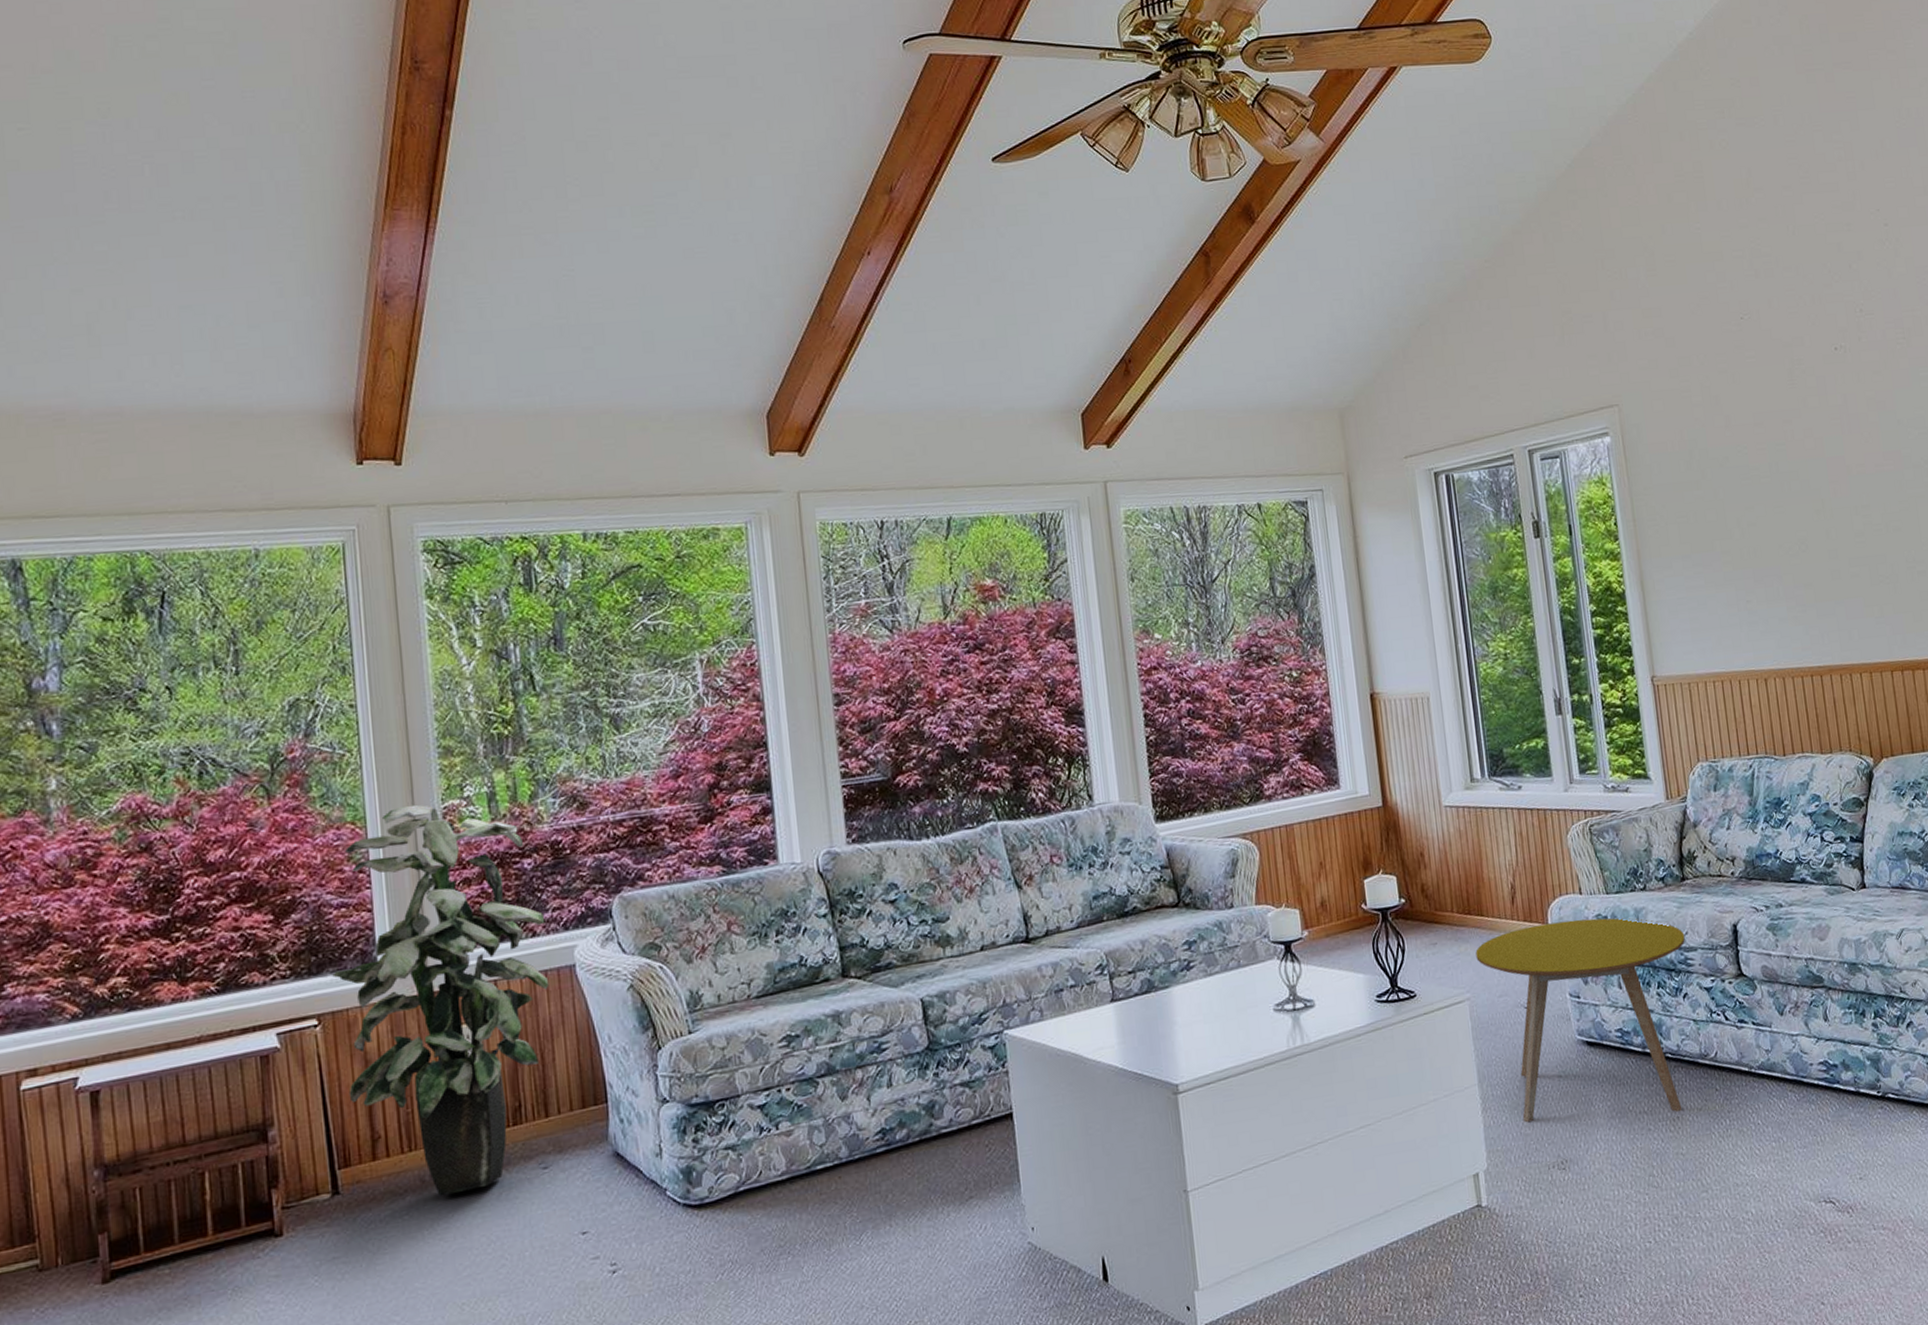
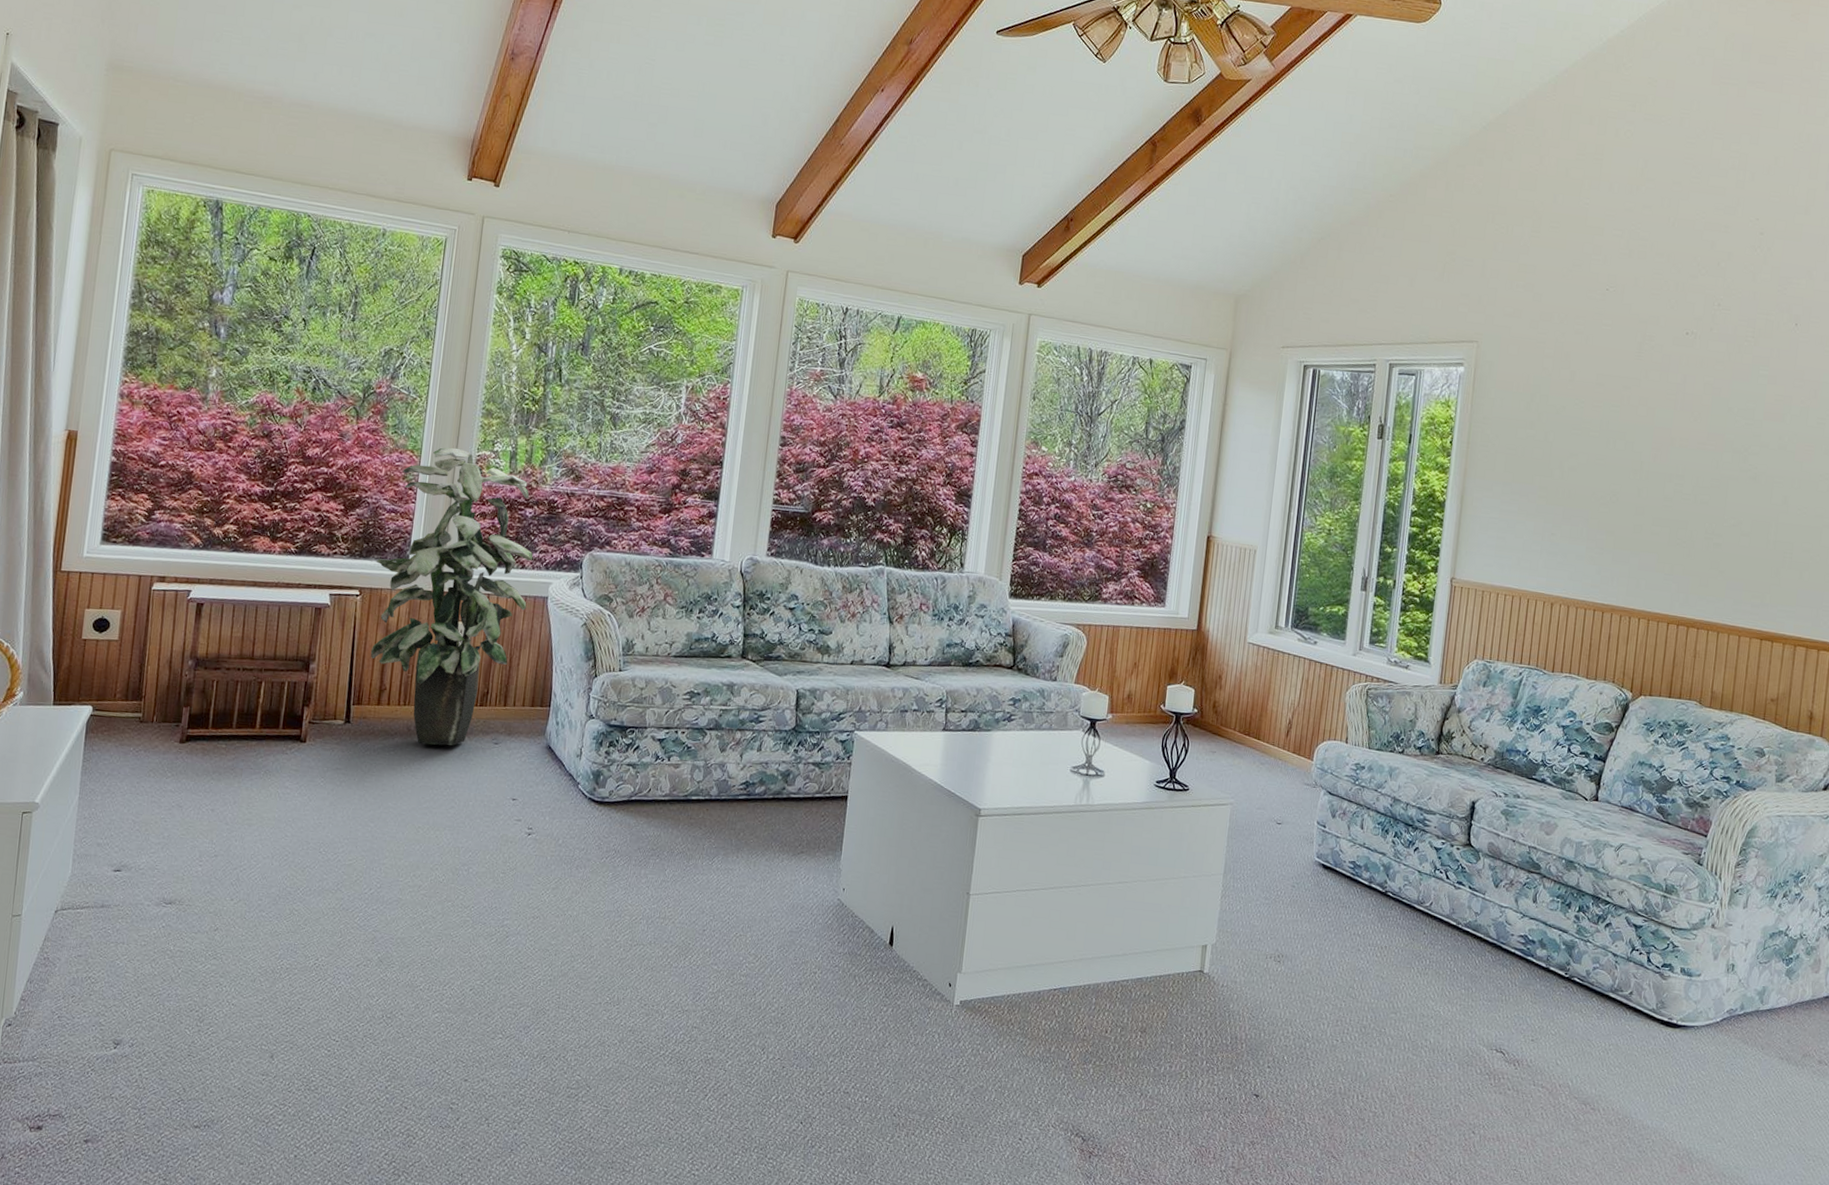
side table: present [1475,918,1685,1123] -> none [1246,758,1428,943]

